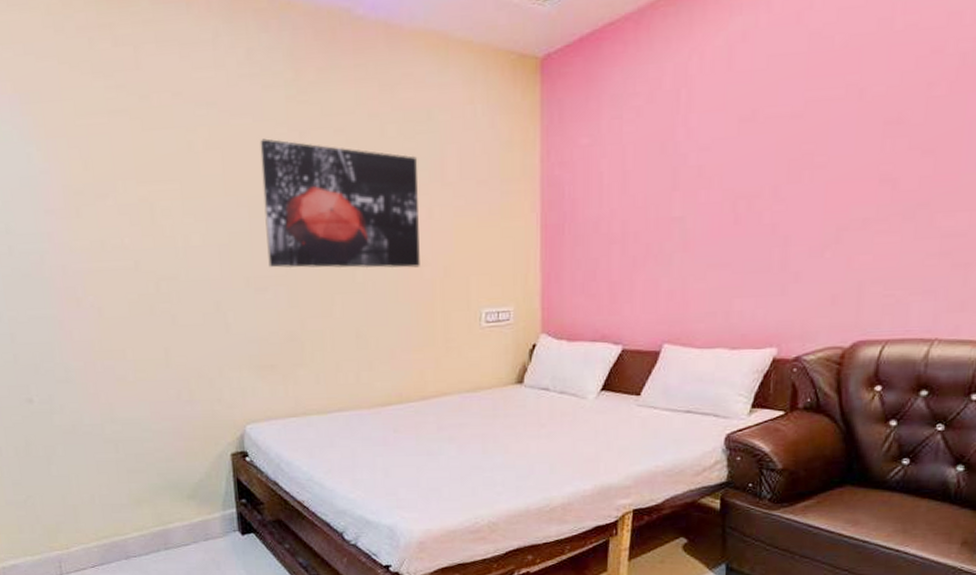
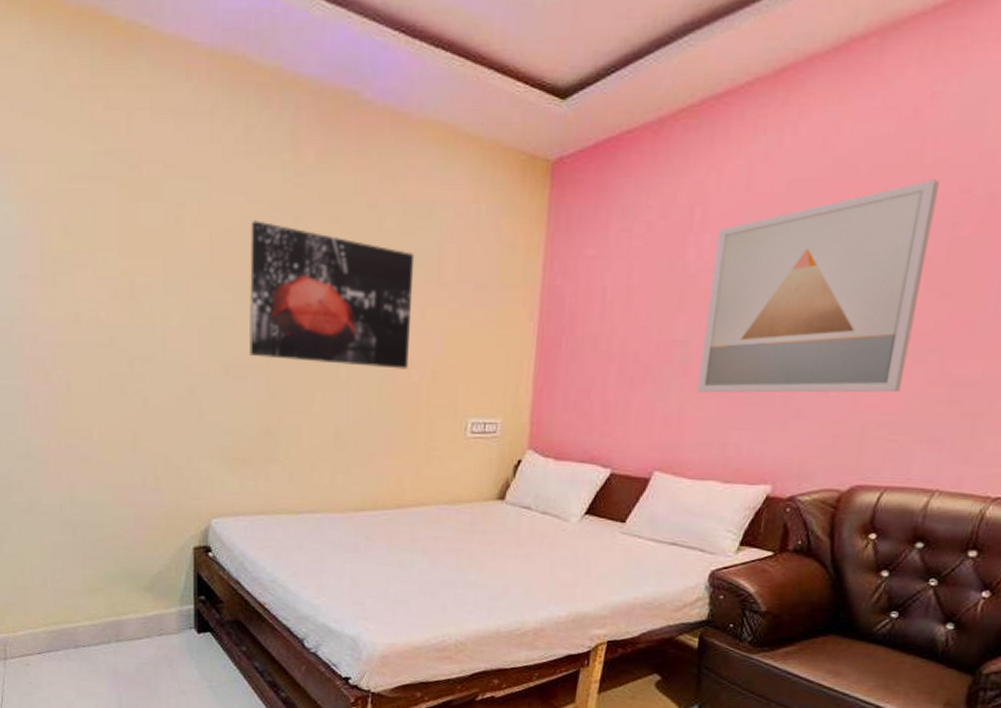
wall art: none [697,43,912,266] -> present [697,179,940,393]

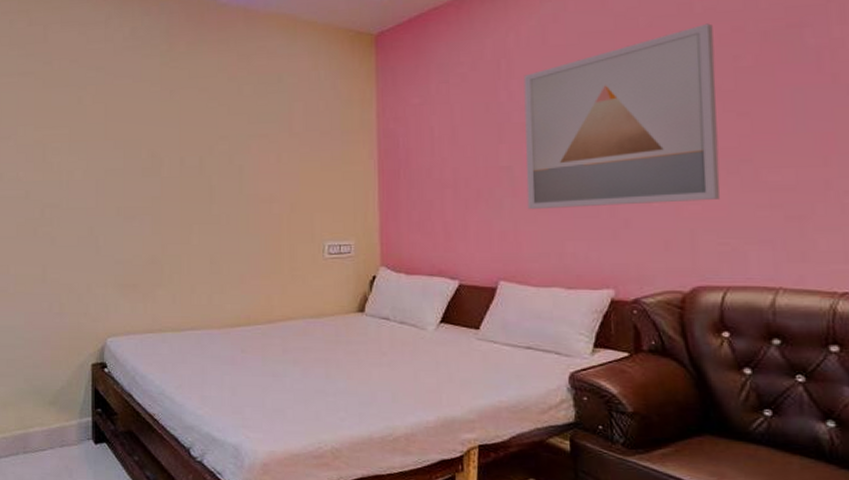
wall art: present [249,220,415,369] -> none [137,95,269,204]

